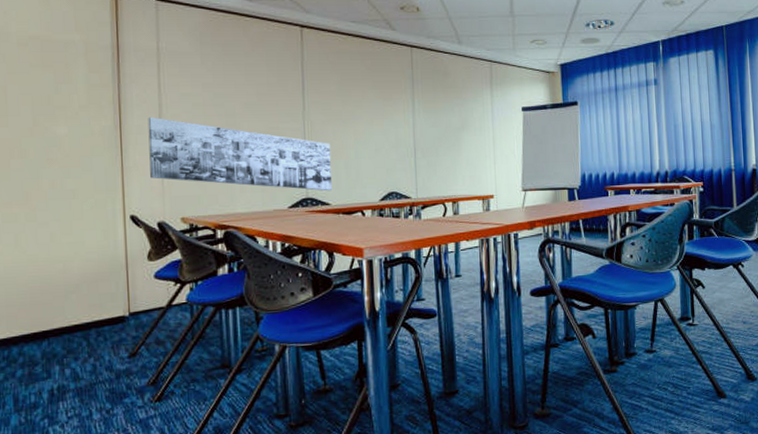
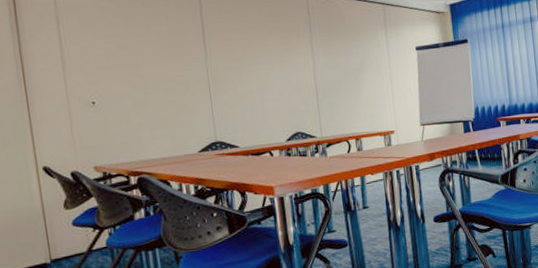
wall art: present [148,117,332,191] -> none [51,70,239,135]

